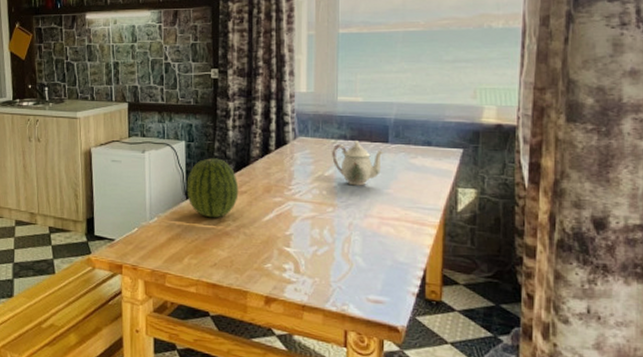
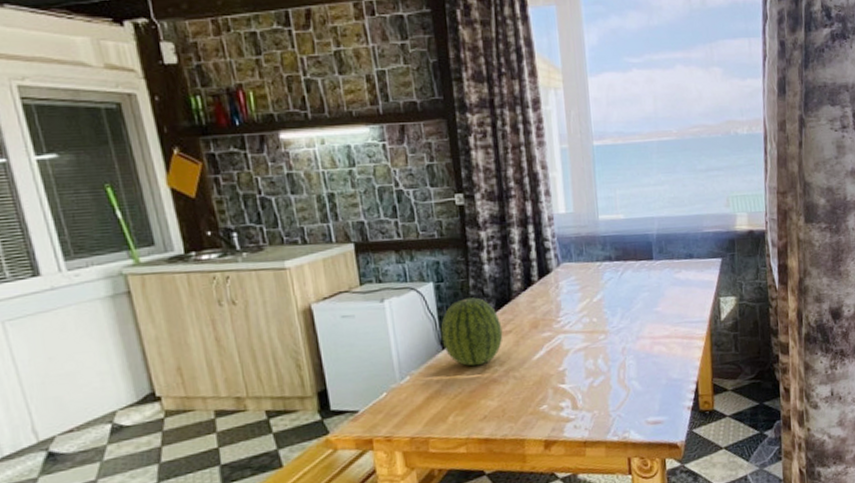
teapot: present [332,141,385,186] -> none [598,261,650,309]

